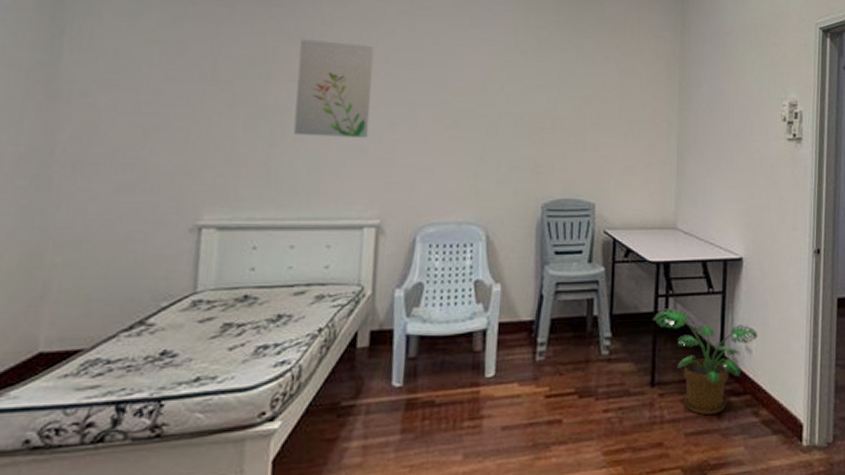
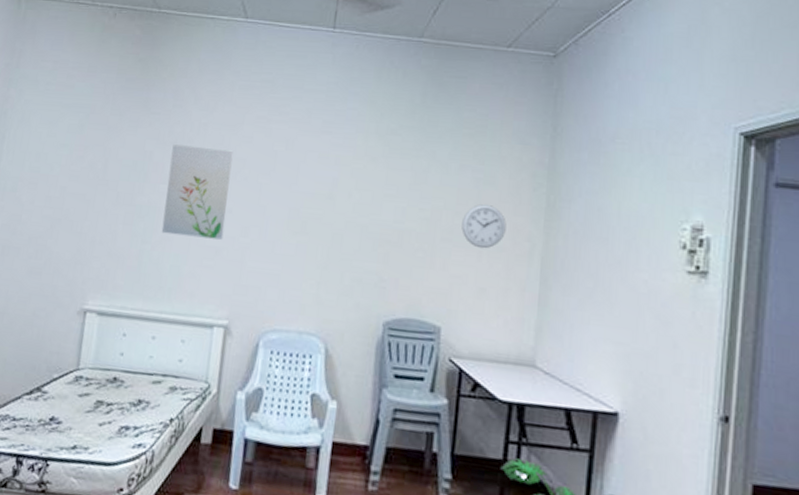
wall clock: none [609,91,647,131] -> present [461,204,507,249]

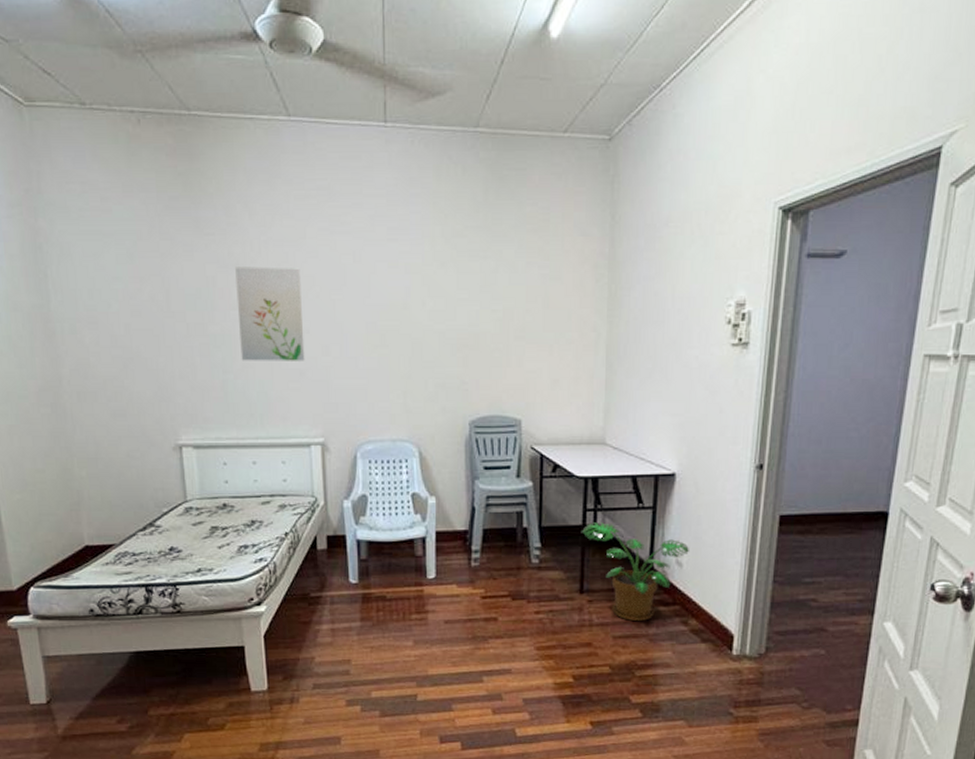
wall clock: present [461,204,507,249] -> none [533,300,573,343]

